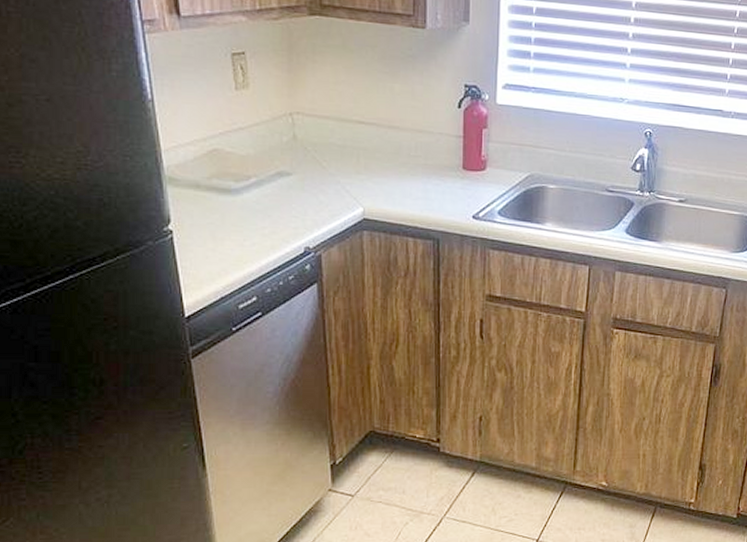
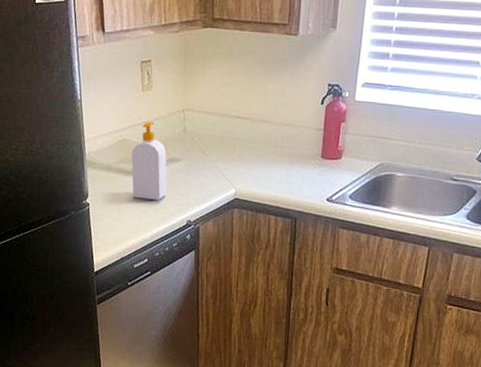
soap bottle: none [227,127,276,224] -> present [131,122,167,200]

